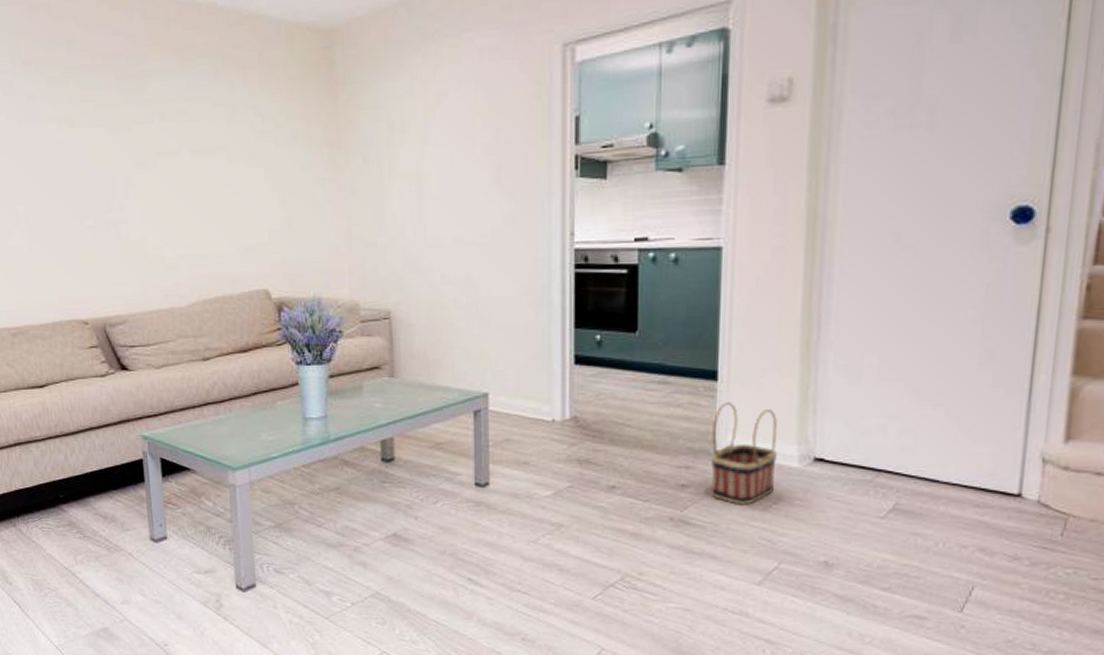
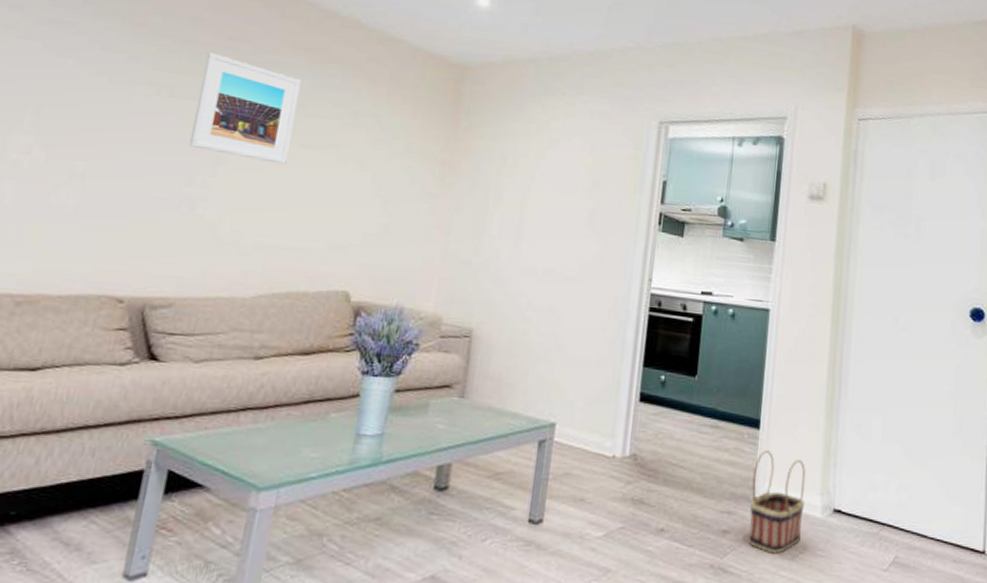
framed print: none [89,73,185,176] -> present [189,51,302,165]

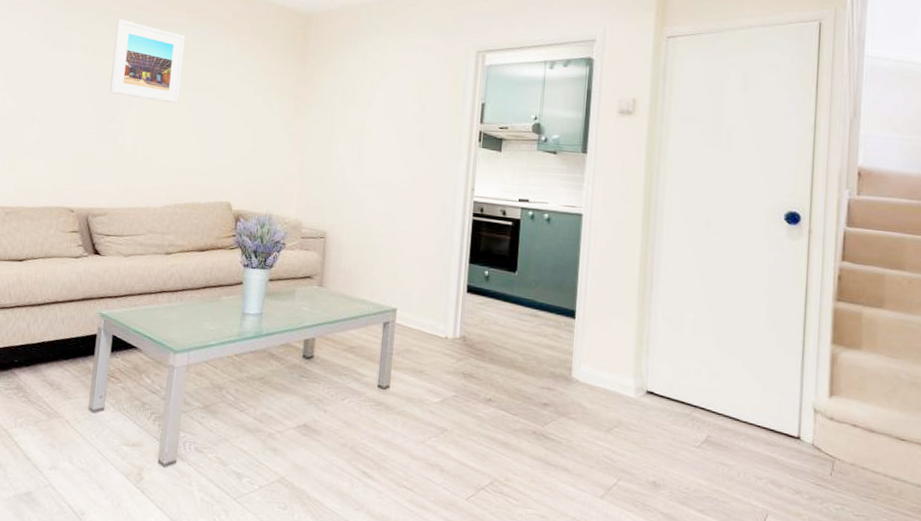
basket: present [747,450,806,554] -> none [566,337,619,426]

